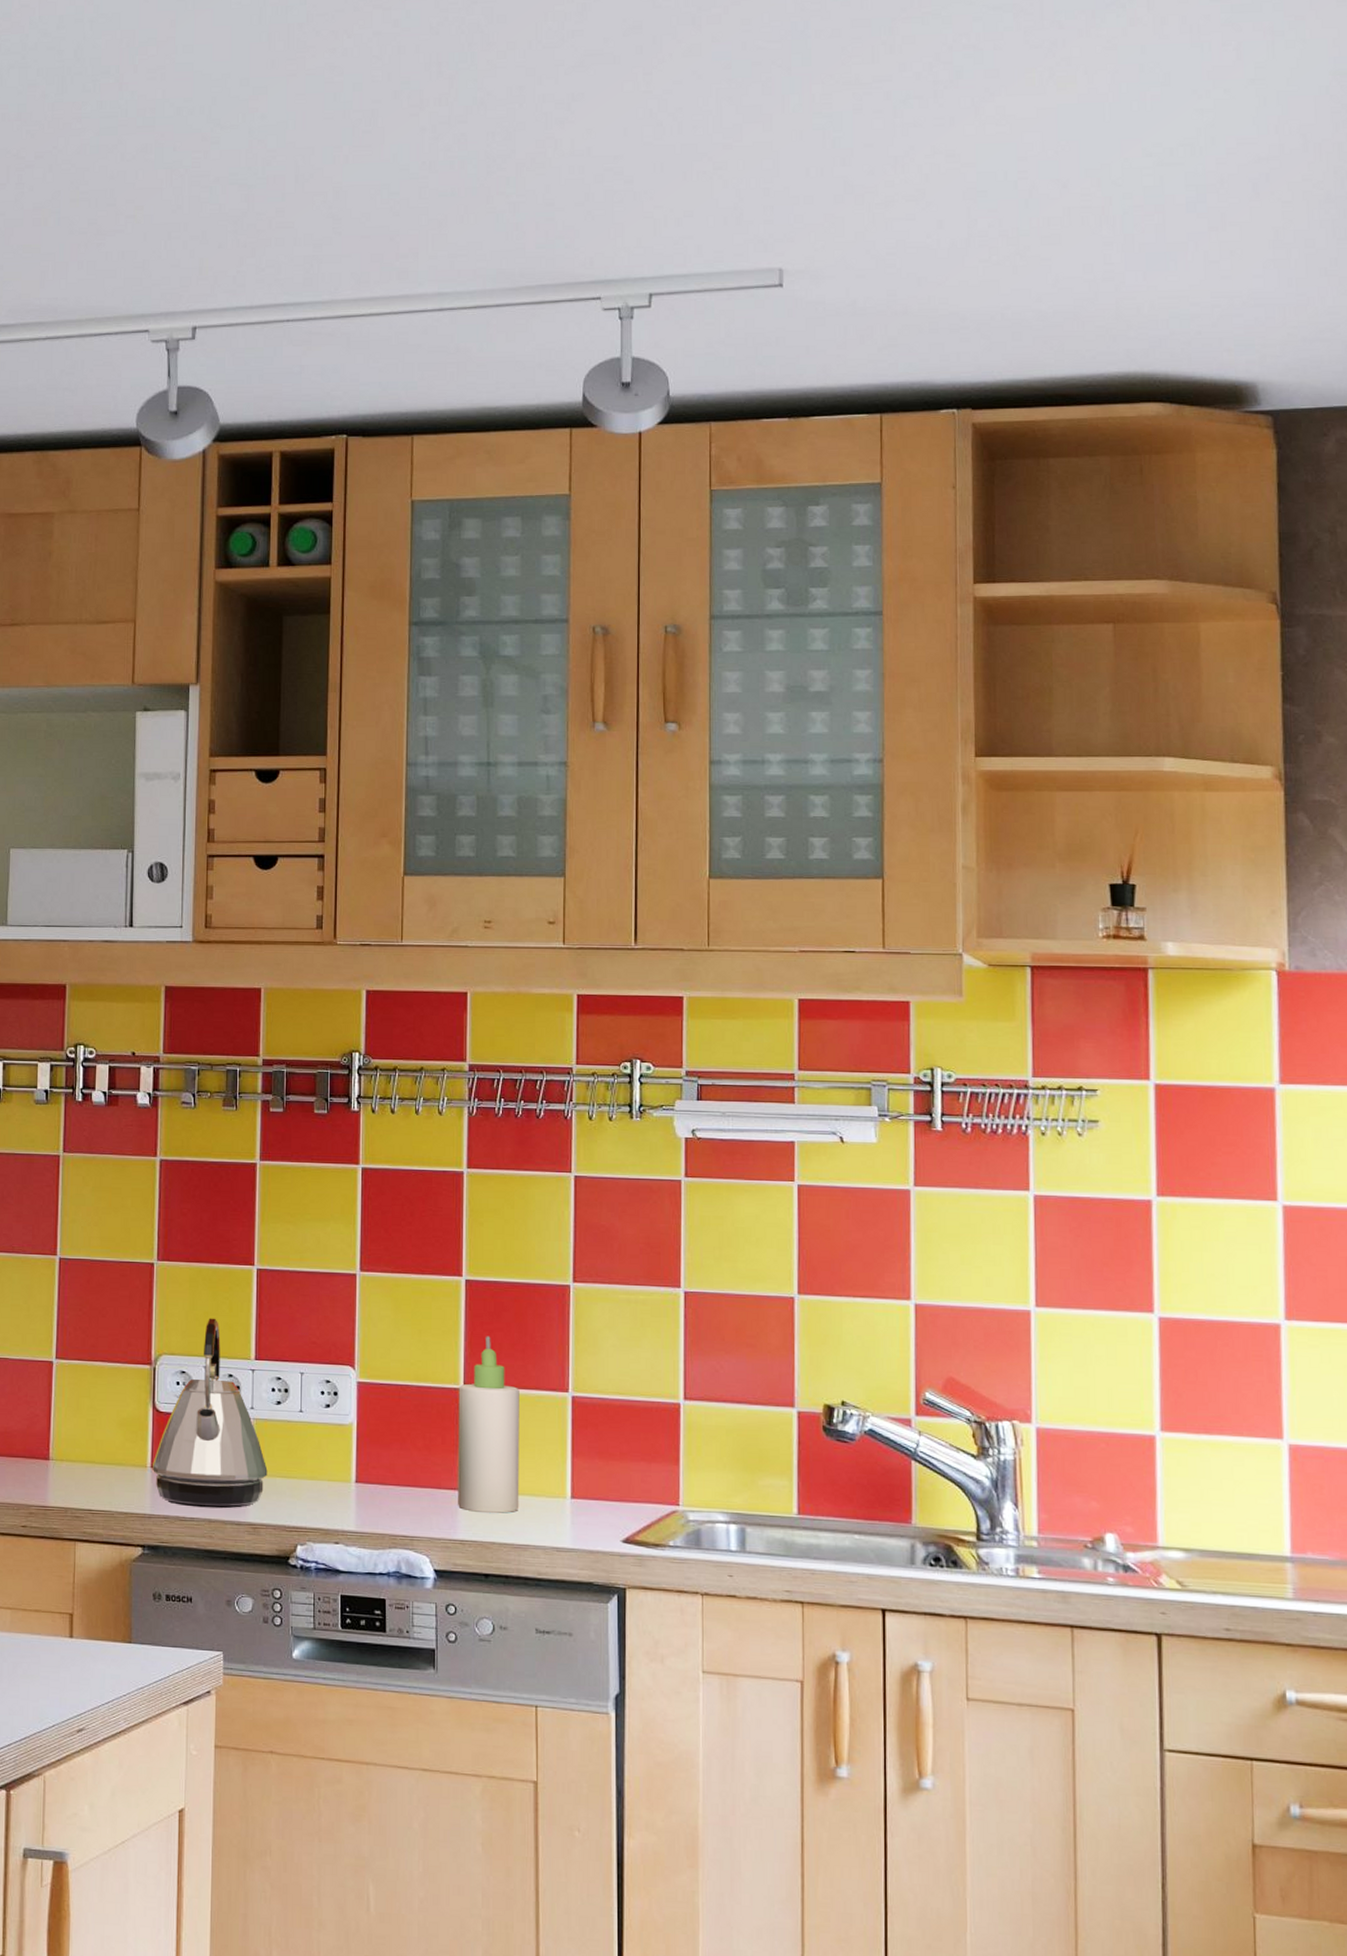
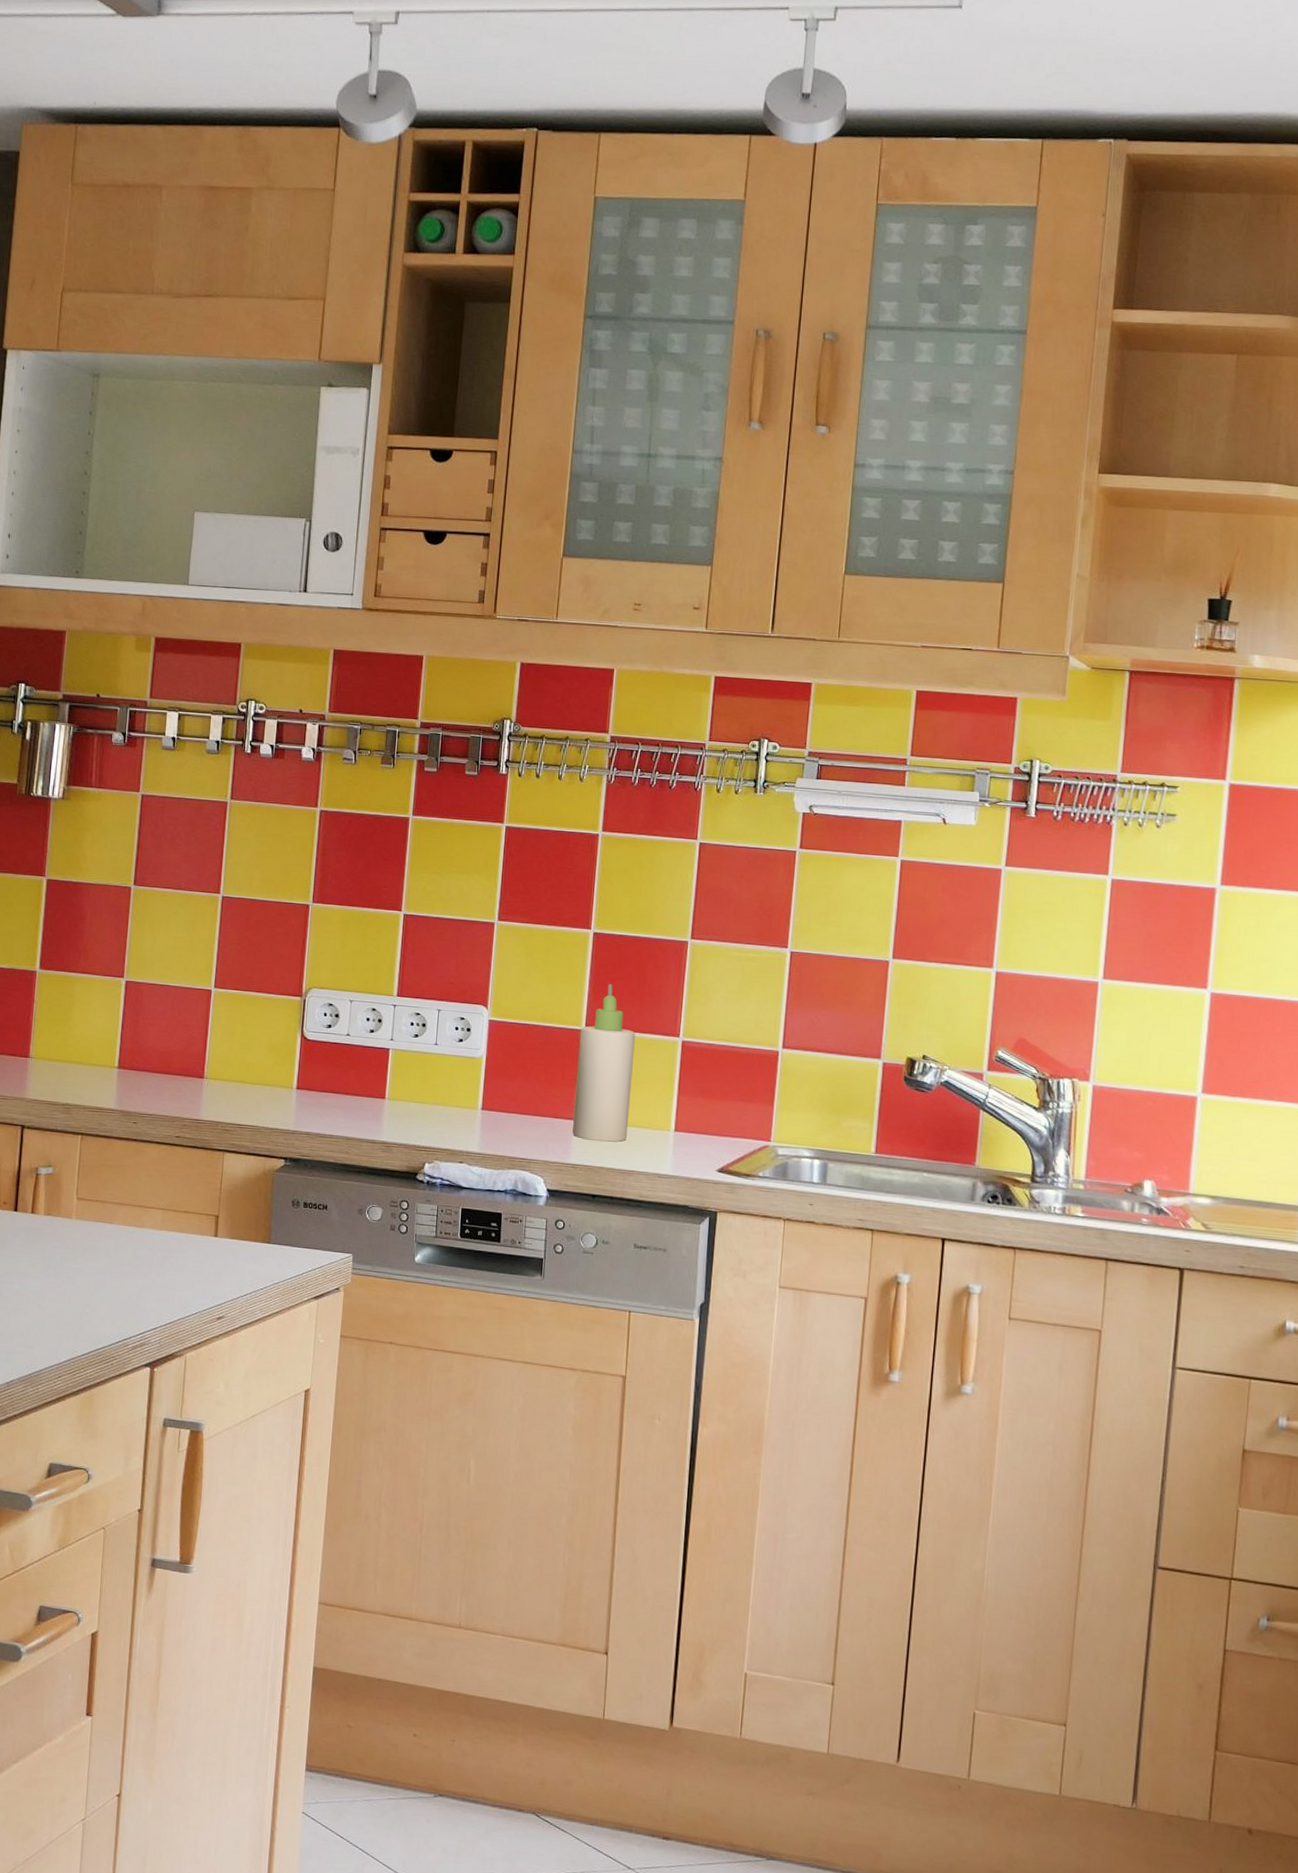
kettle: present [153,1318,268,1509] -> none [298,957,403,1128]

